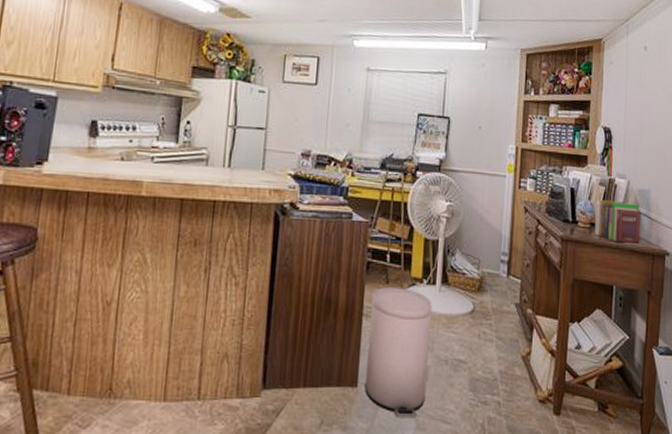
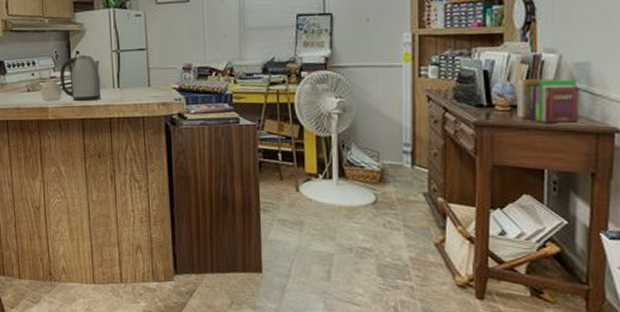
sugar bowl: none [137,146,164,175] -> present [41,77,63,102]
kettle: none [162,125,213,180] -> present [60,54,102,102]
pedal bin: present [365,287,433,418] -> none [268,184,332,300]

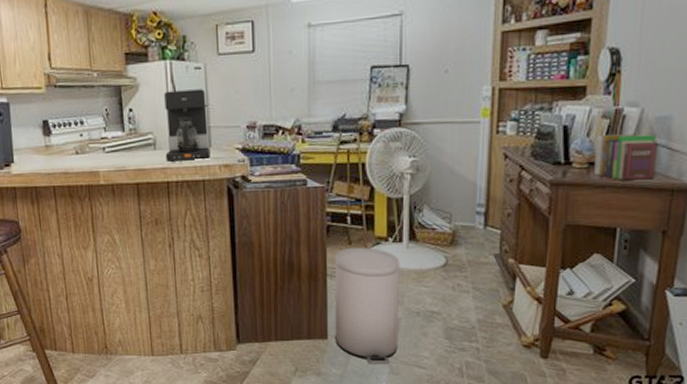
sugar bowl: present [41,77,63,102] -> none [90,138,115,165]
kettle: present [60,54,102,102] -> none [111,112,158,165]
coffee maker: none [108,34,150,99] -> present [164,89,211,162]
pedal bin: none [268,184,332,300] -> present [334,248,400,365]

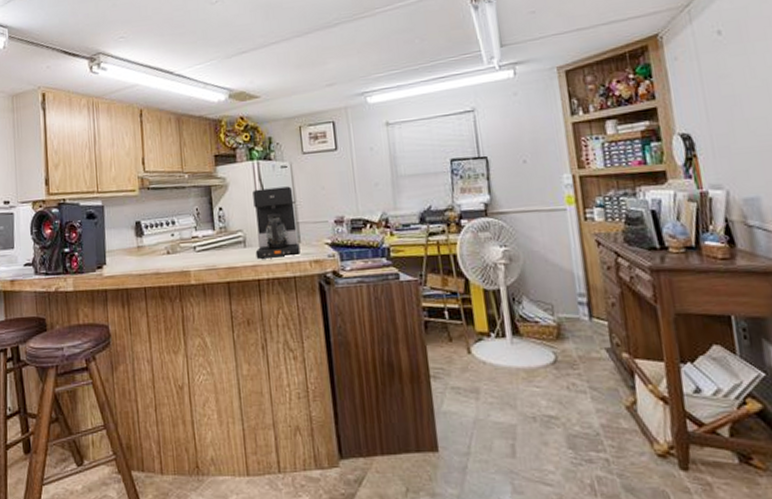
pedal bin: present [334,248,400,365] -> none [436,344,518,482]
books: present [594,134,657,181] -> none [687,216,758,265]

